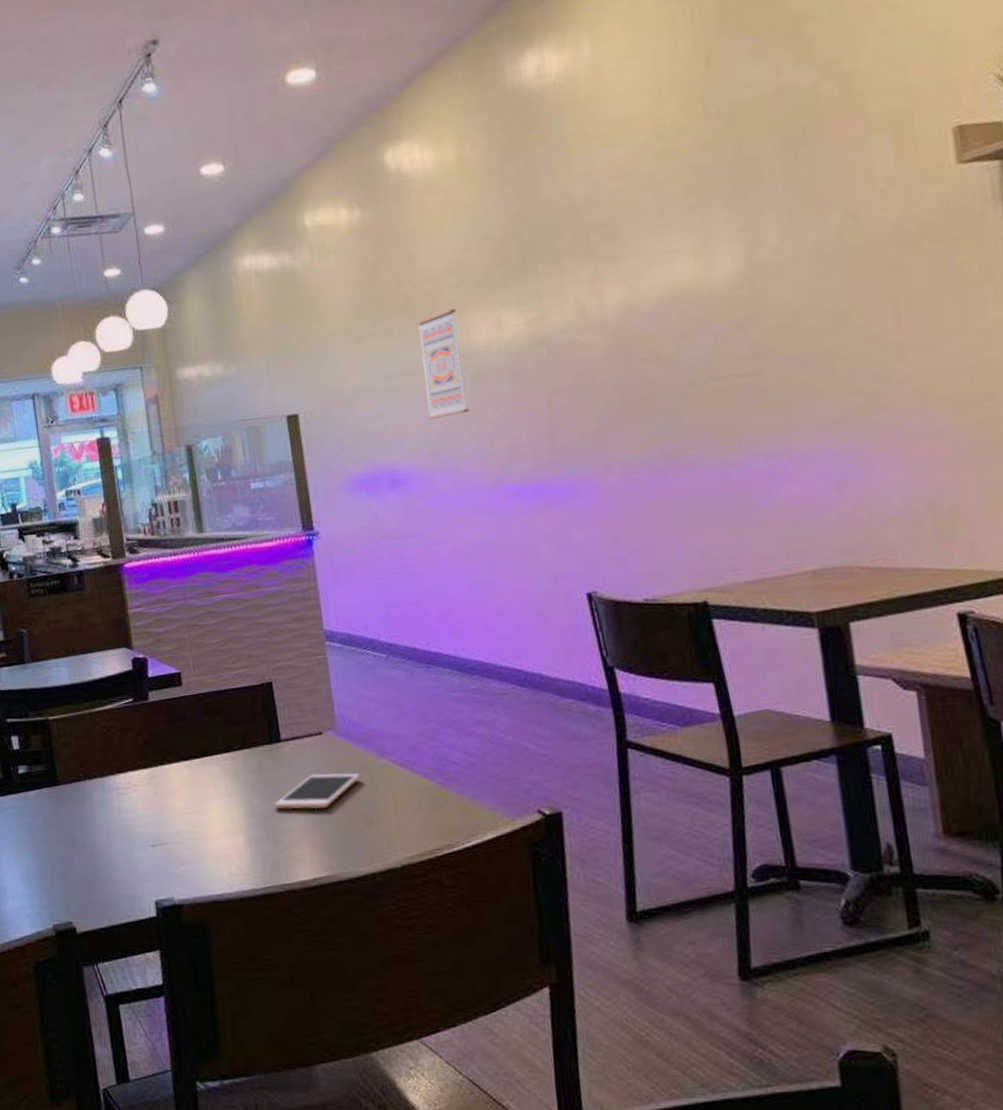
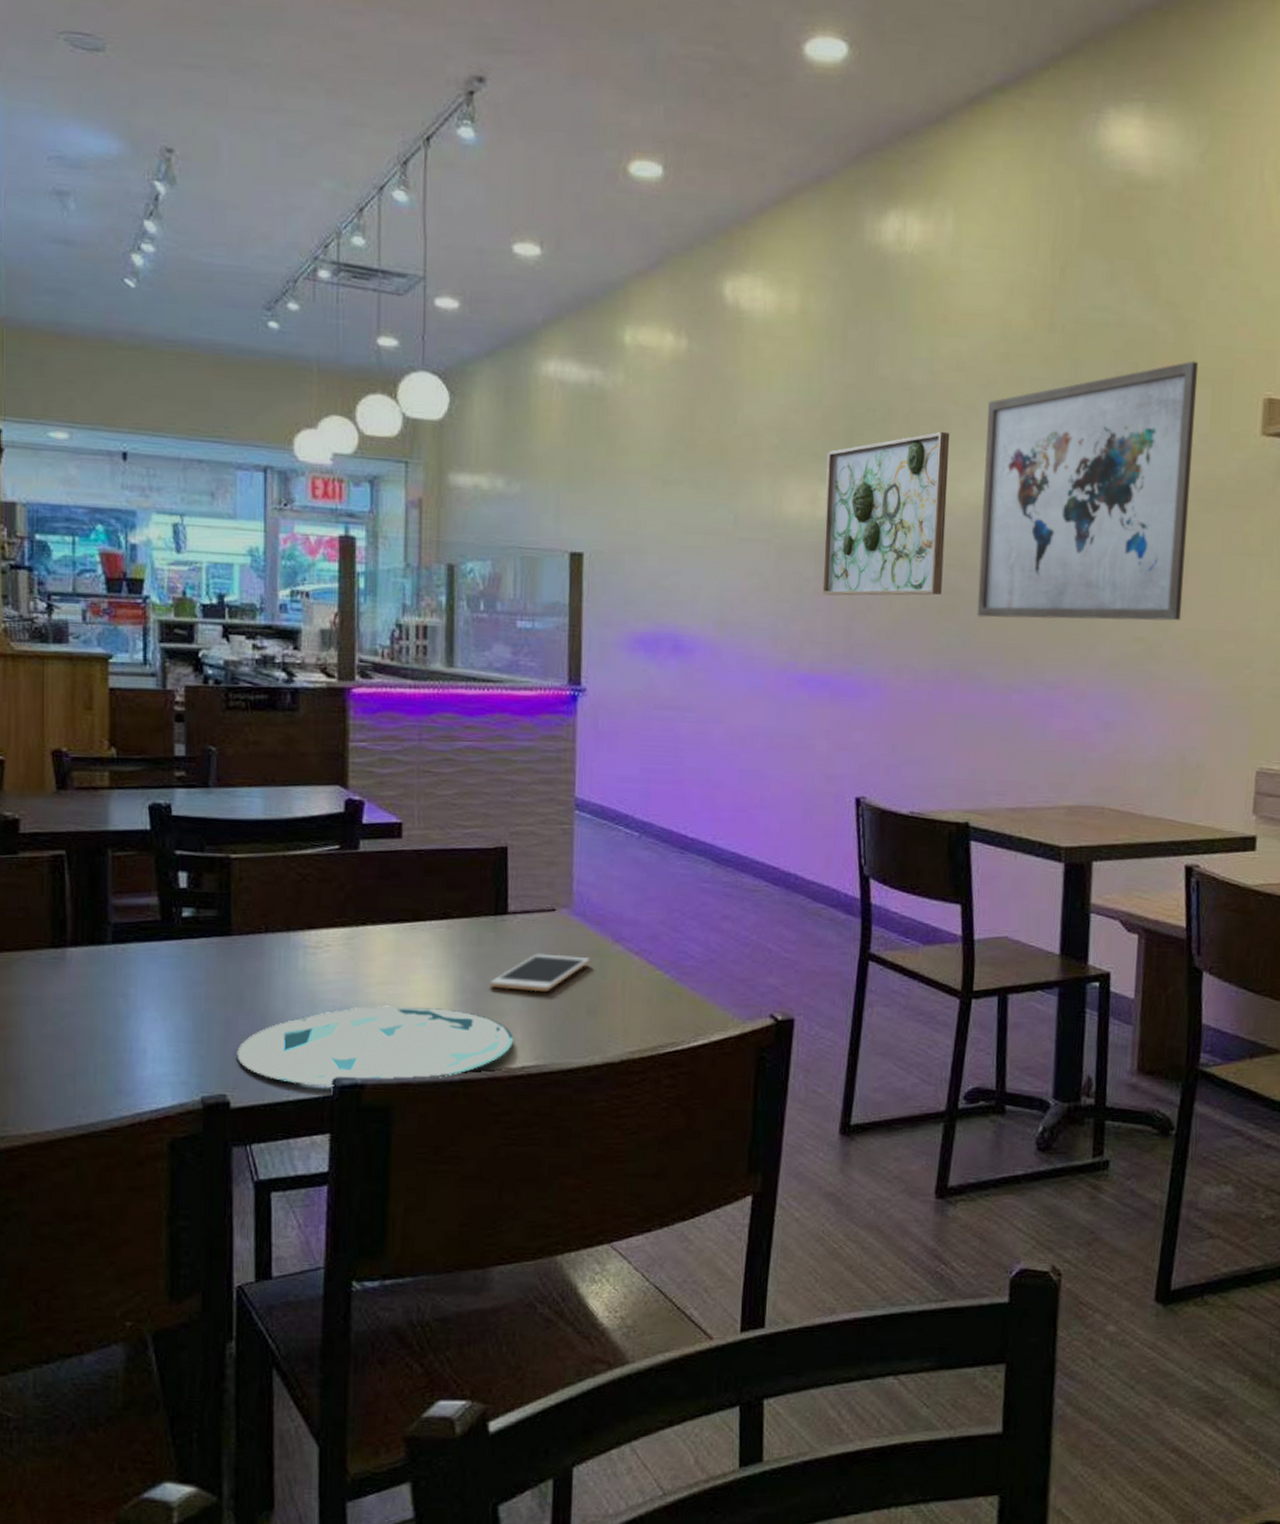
plate: none [75,831,303,909] -> present [237,1005,513,1086]
wall art: present [416,308,470,420] -> none [725,471,773,587]
wall art: none [504,236,639,410] -> present [822,432,950,596]
wall art: none [655,109,902,402] -> present [977,360,1199,621]

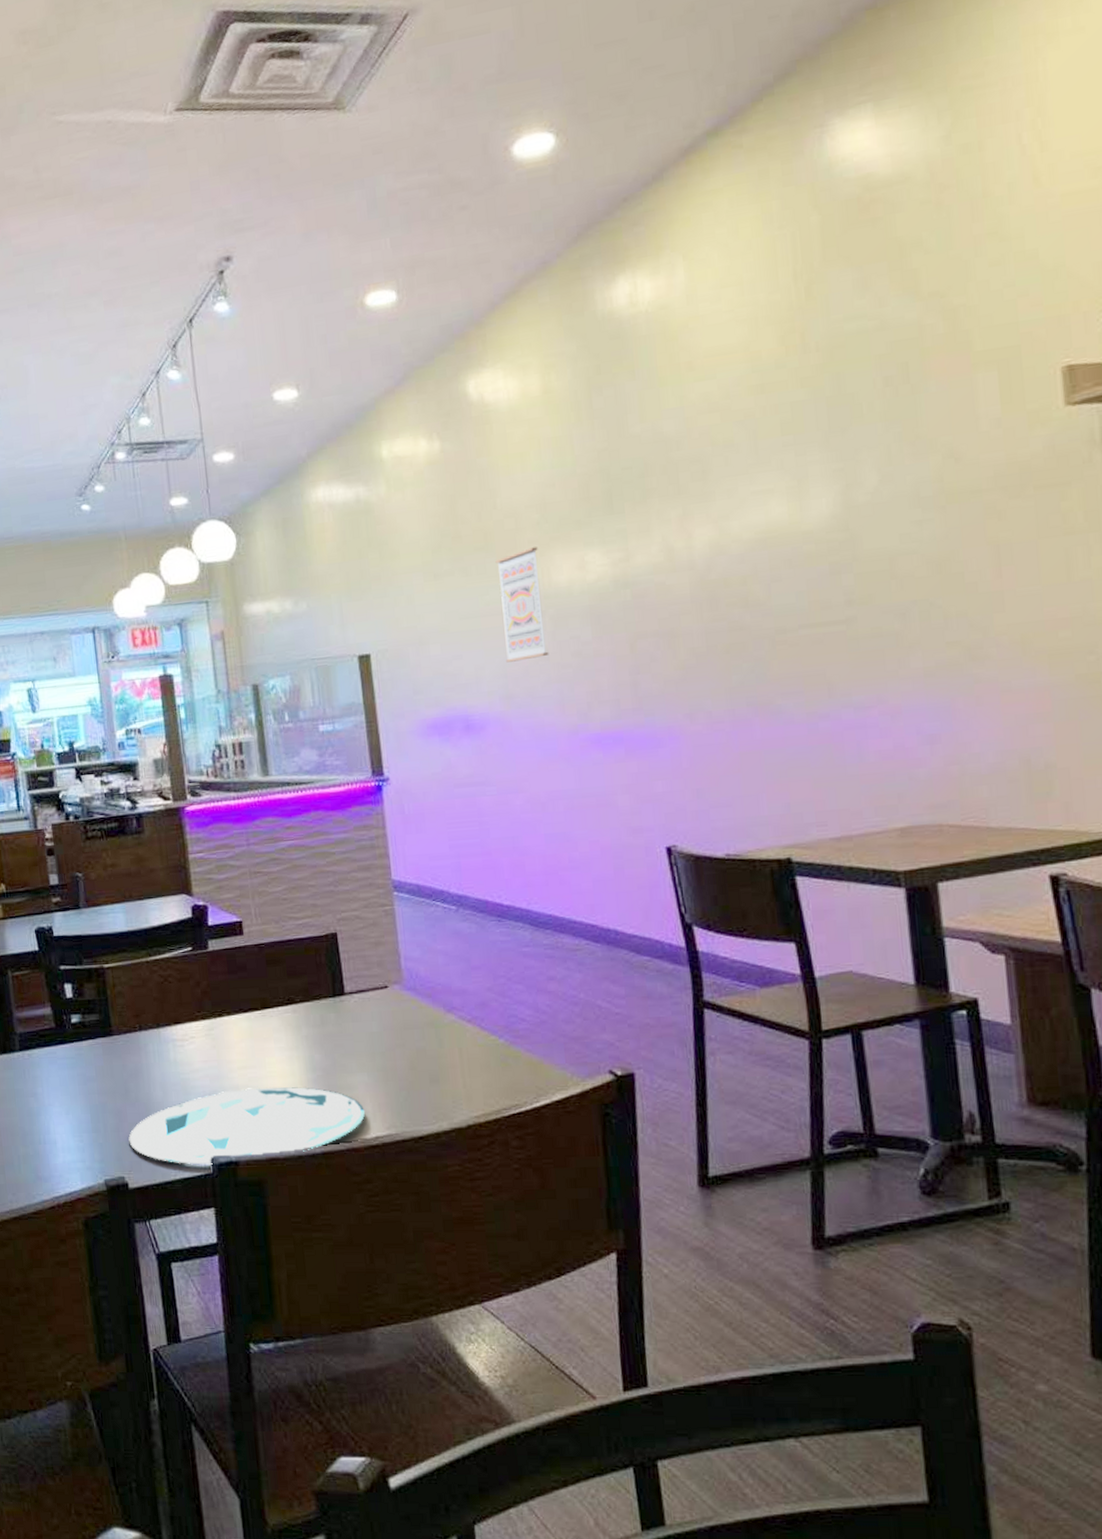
cell phone: present [489,953,590,992] -> none [336,1028,426,1066]
wall art: none [725,471,773,587] -> present [495,547,549,663]
wall art: present [822,432,950,596] -> none [589,474,727,654]
wall art: present [977,360,1199,621] -> none [748,345,1001,650]

